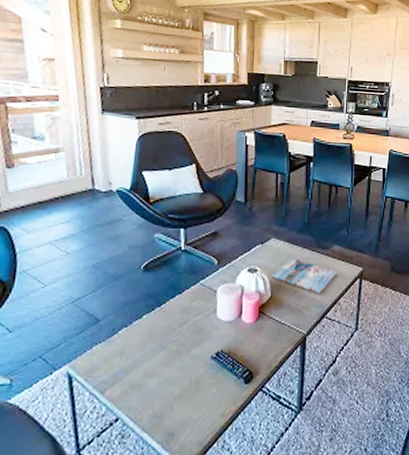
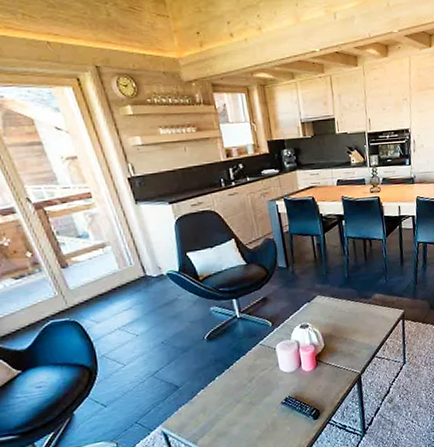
magazine: present [271,257,336,293] -> none [322,310,380,338]

